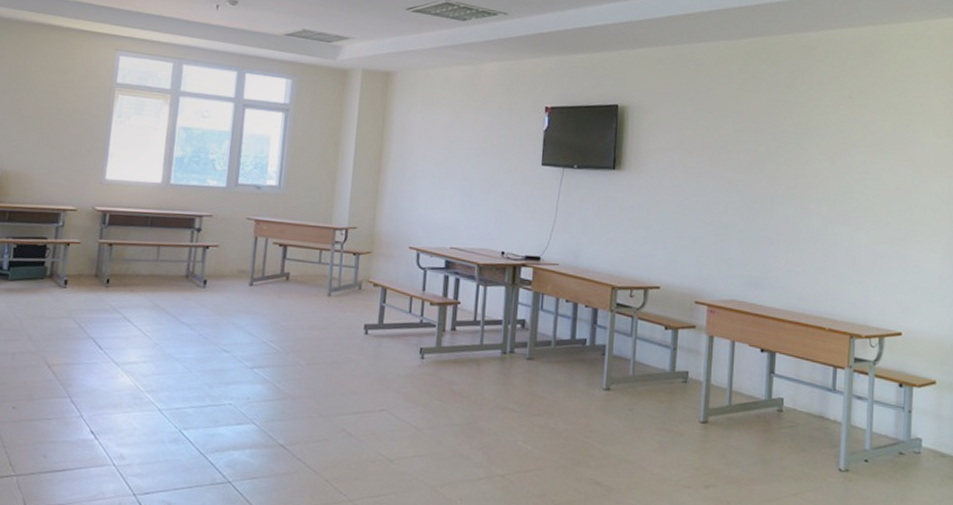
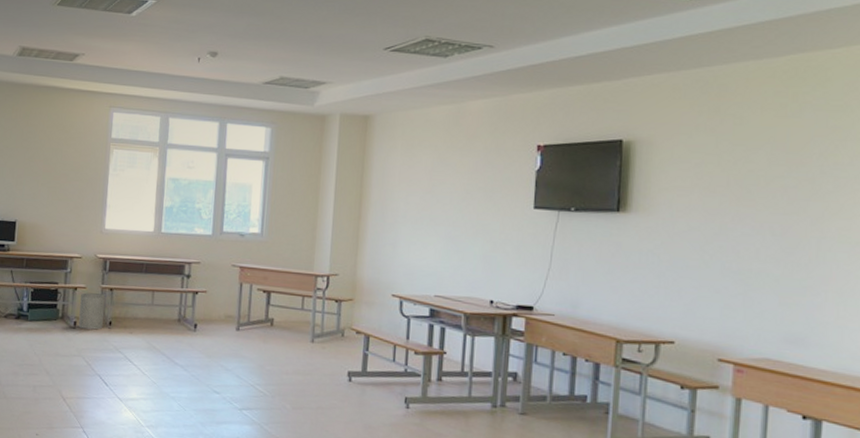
trash can: none [70,248,103,289] -> present [78,292,105,330]

